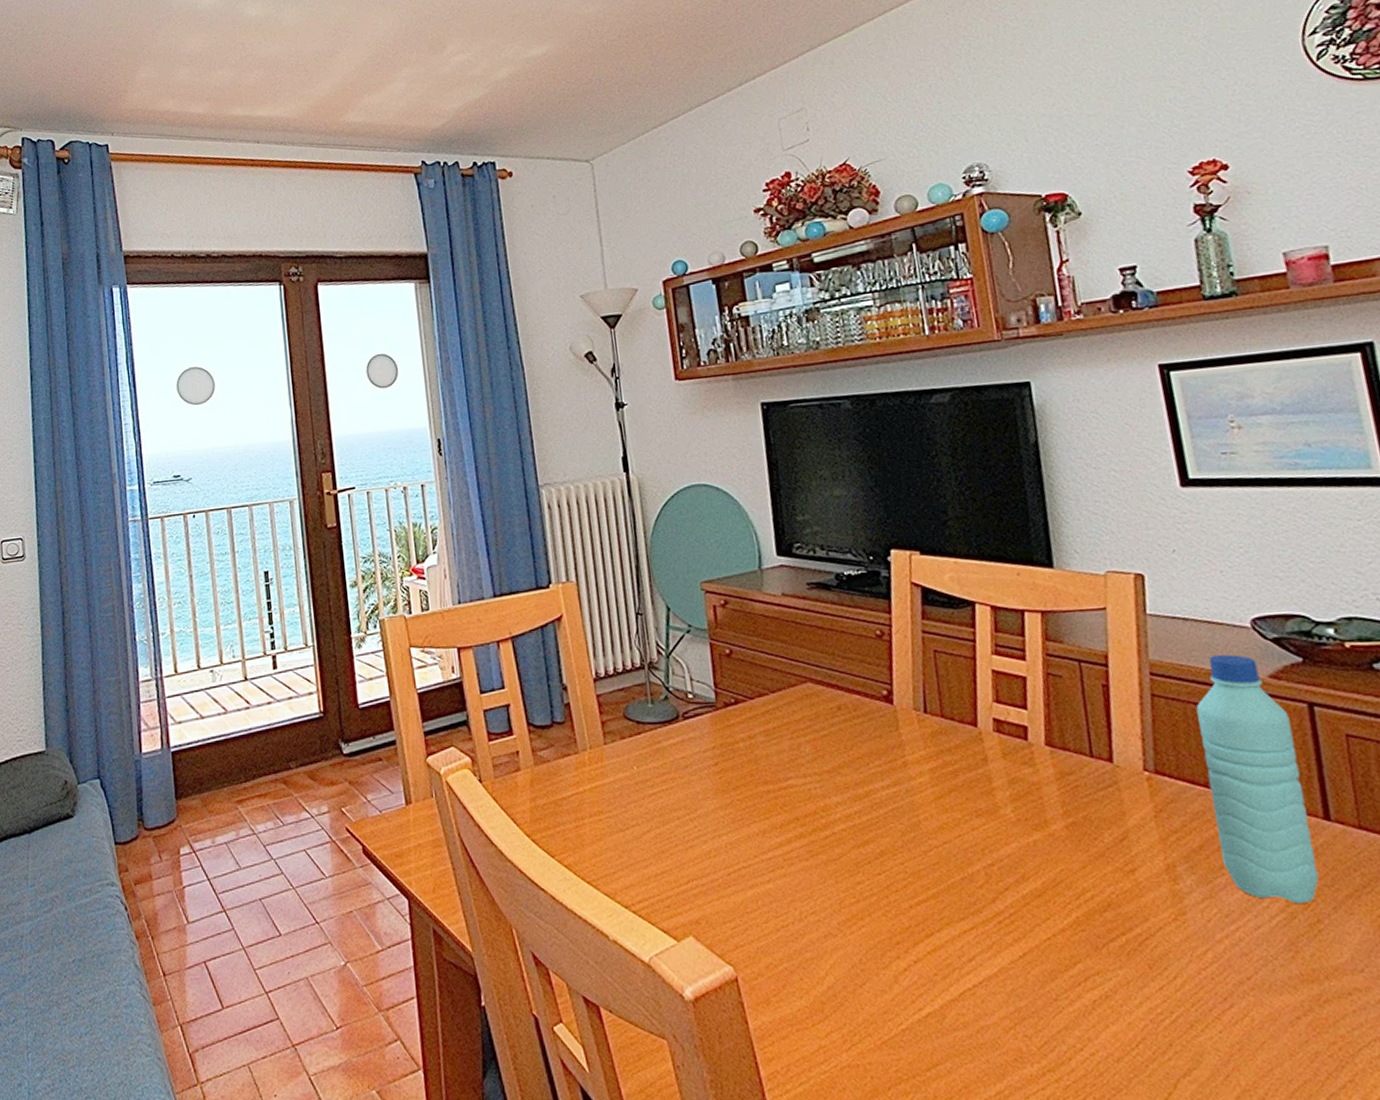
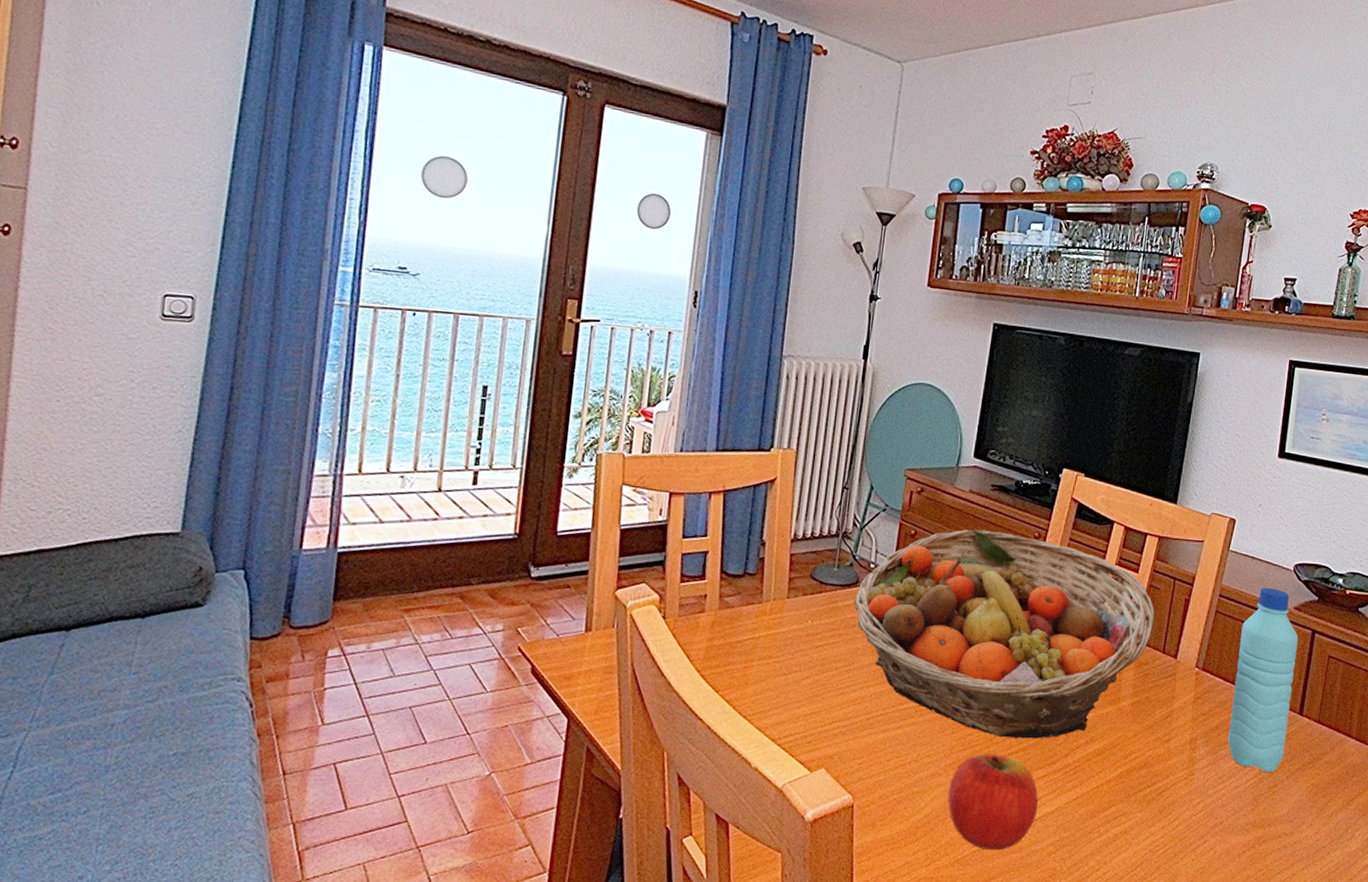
fruit basket: none [678,635,1068,884] -> present [853,529,1155,739]
apple: none [849,905,975,1028] -> present [948,754,1038,851]

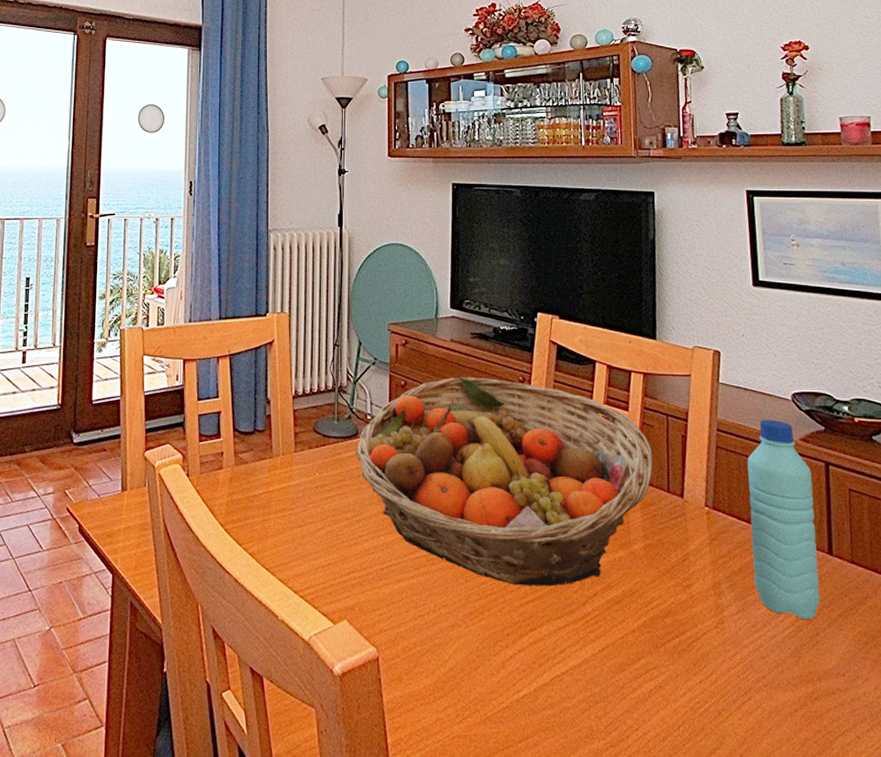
apple: present [948,754,1038,851] -> none [470,603,563,707]

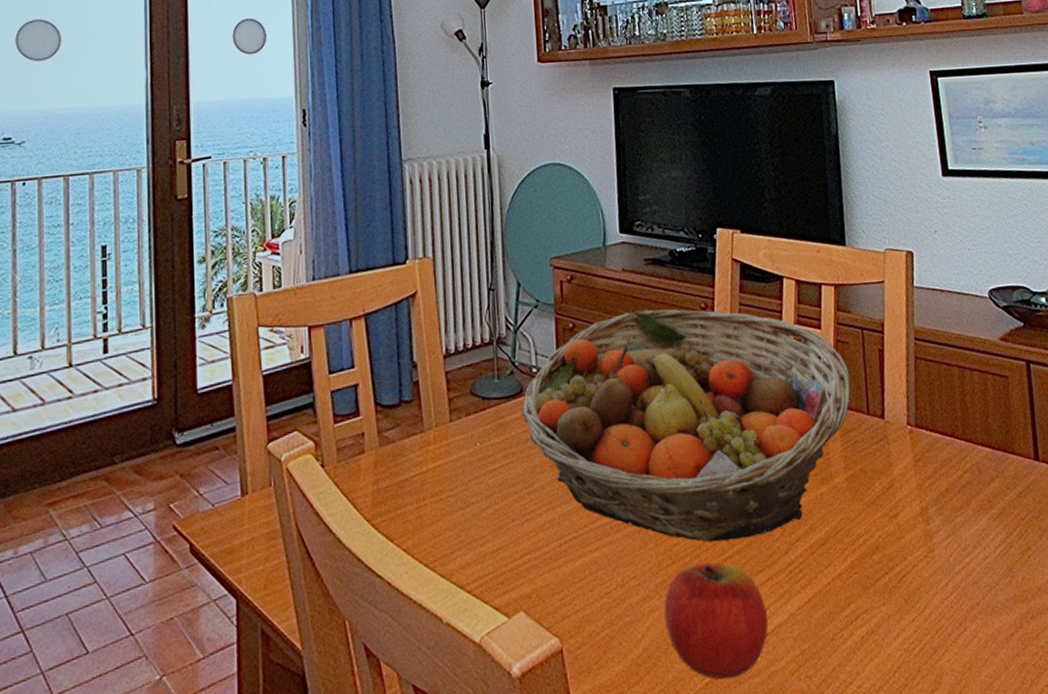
apple: none [470,603,563,707] -> present [664,562,768,679]
water bottle: present [747,420,821,620] -> none [947,321,1030,535]

